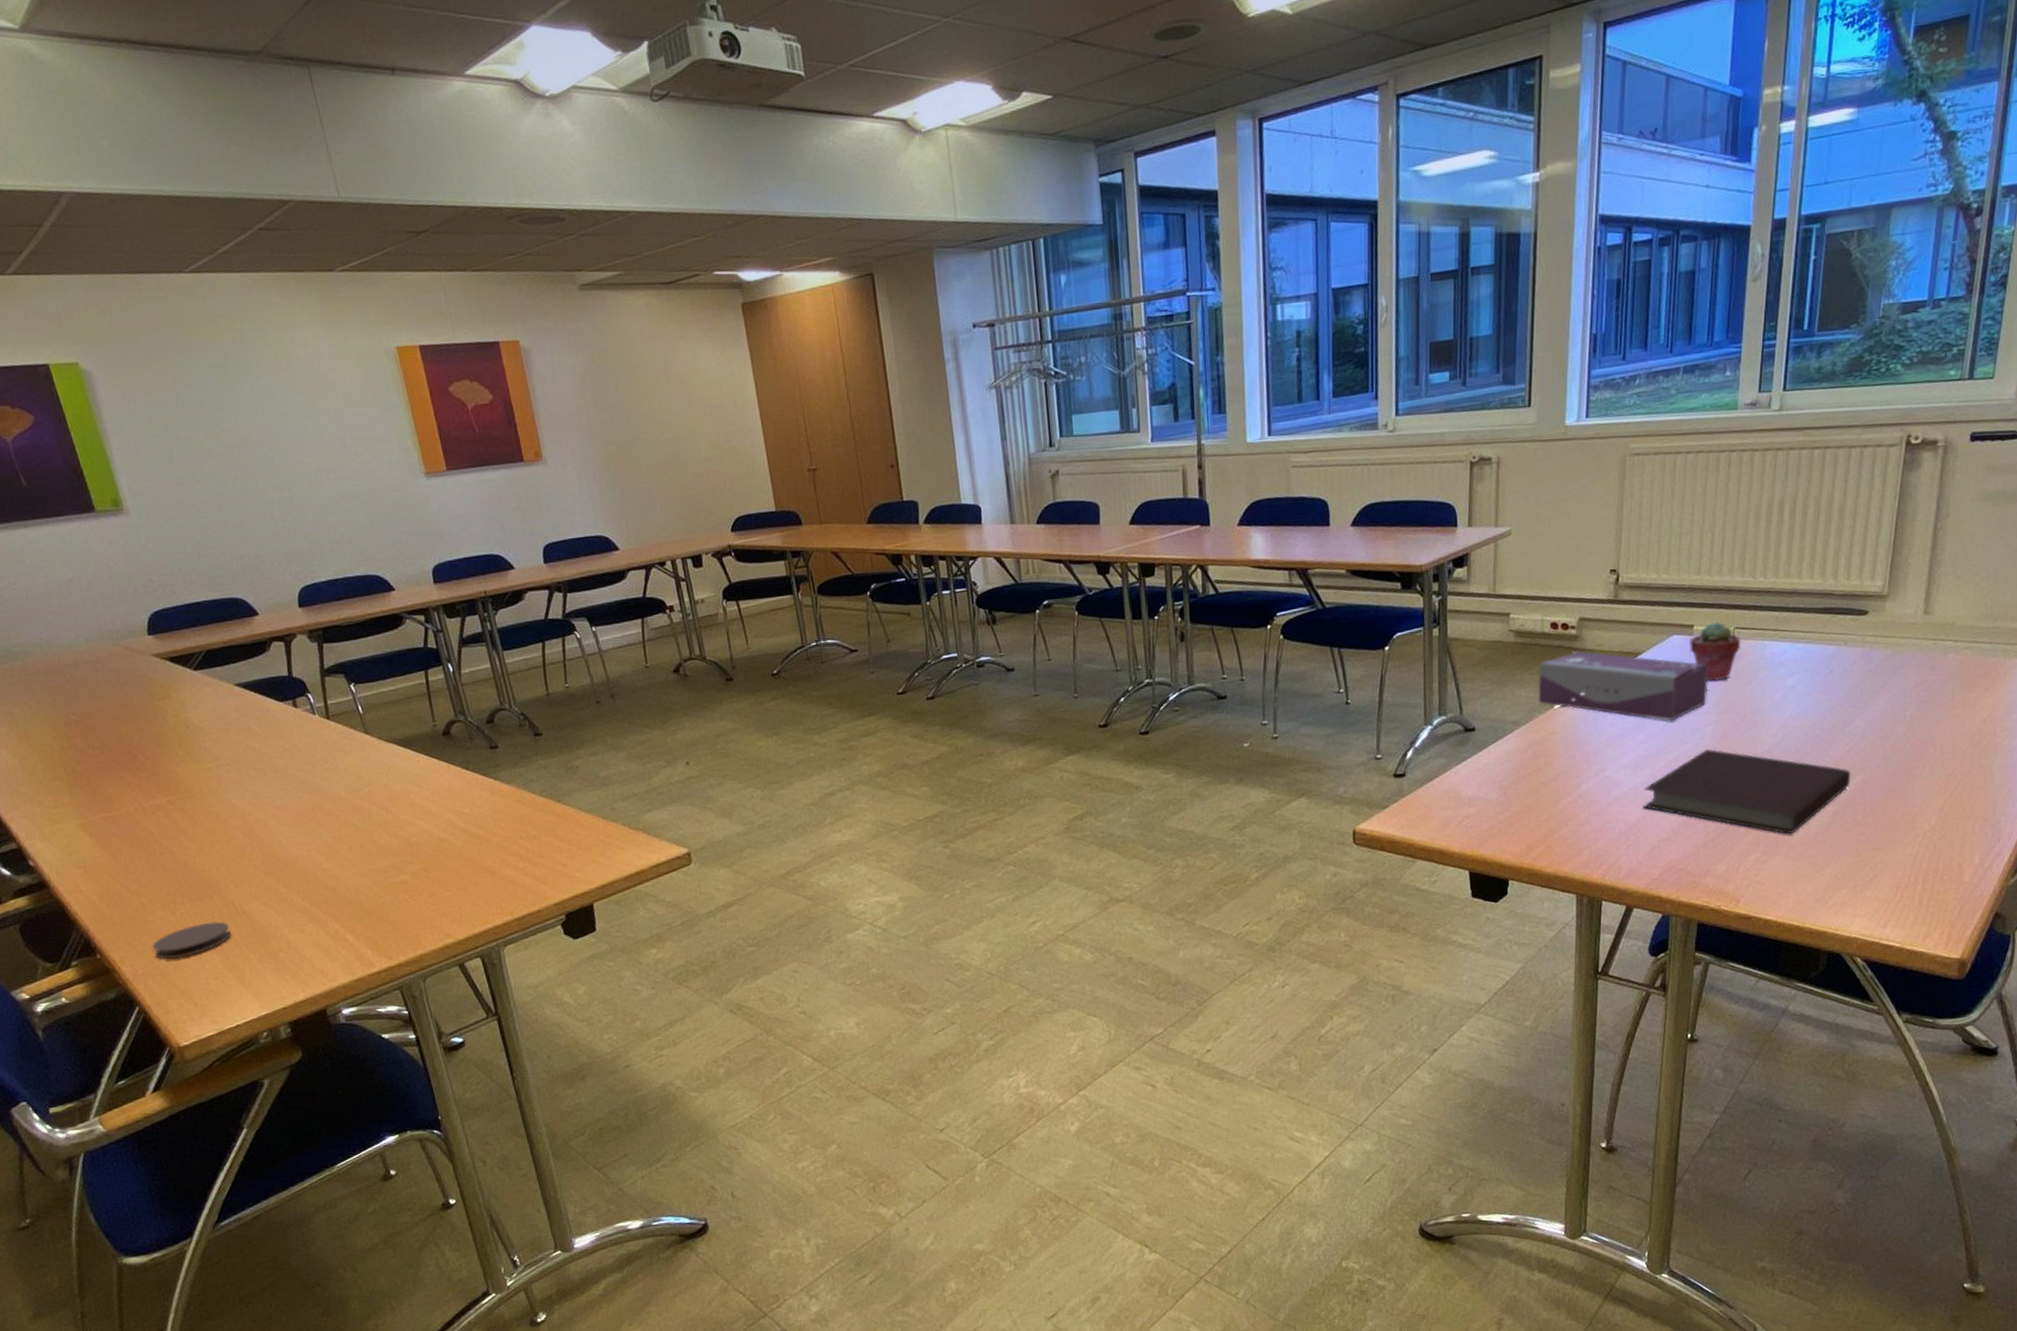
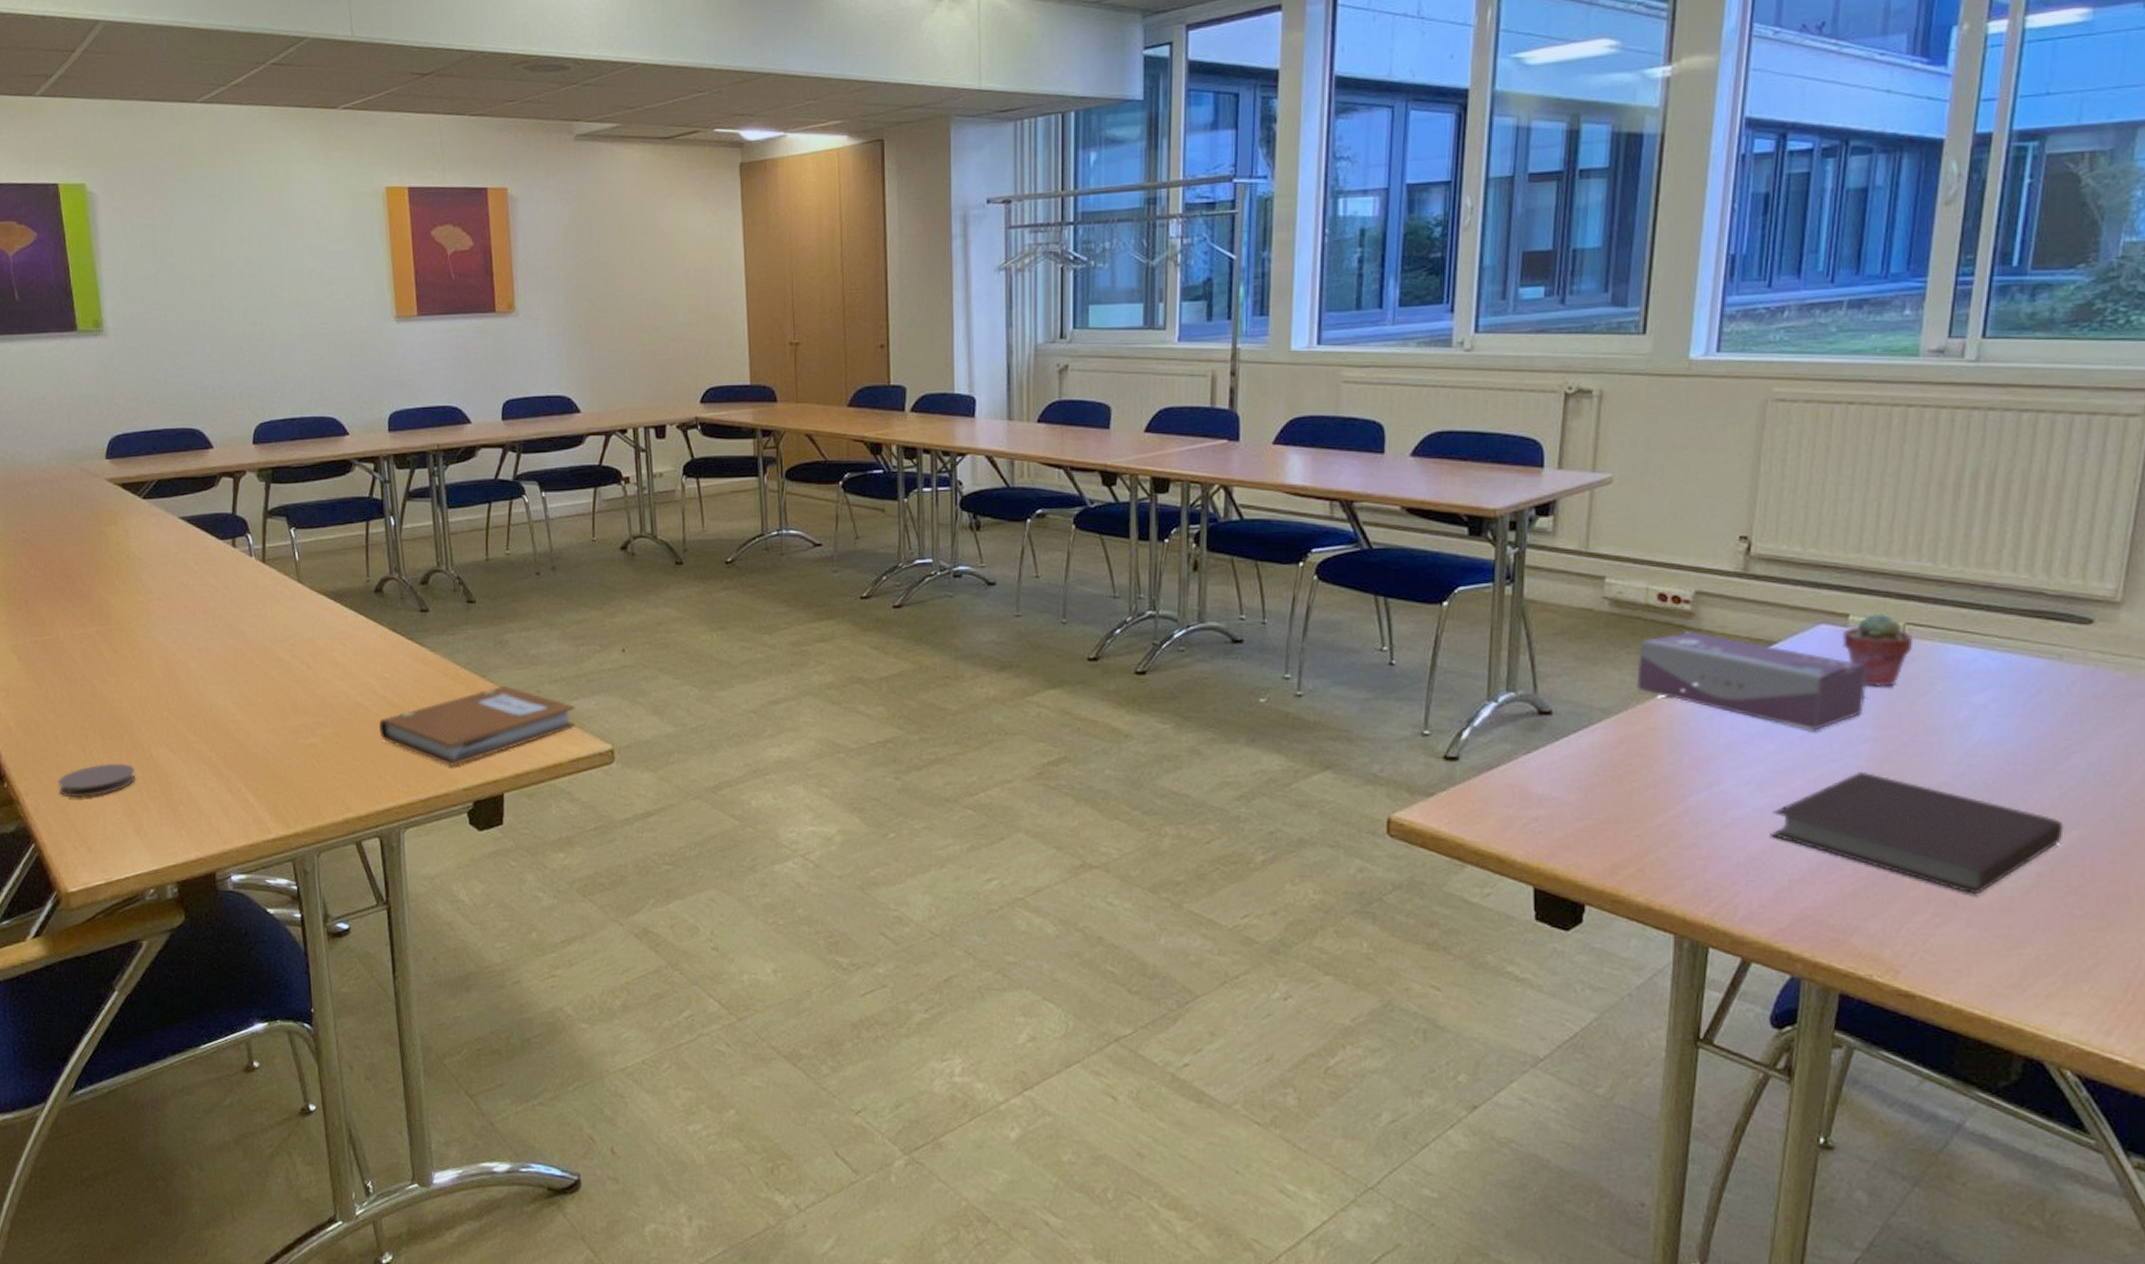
notebook: none [465,807,653,886] -> present [379,685,576,766]

